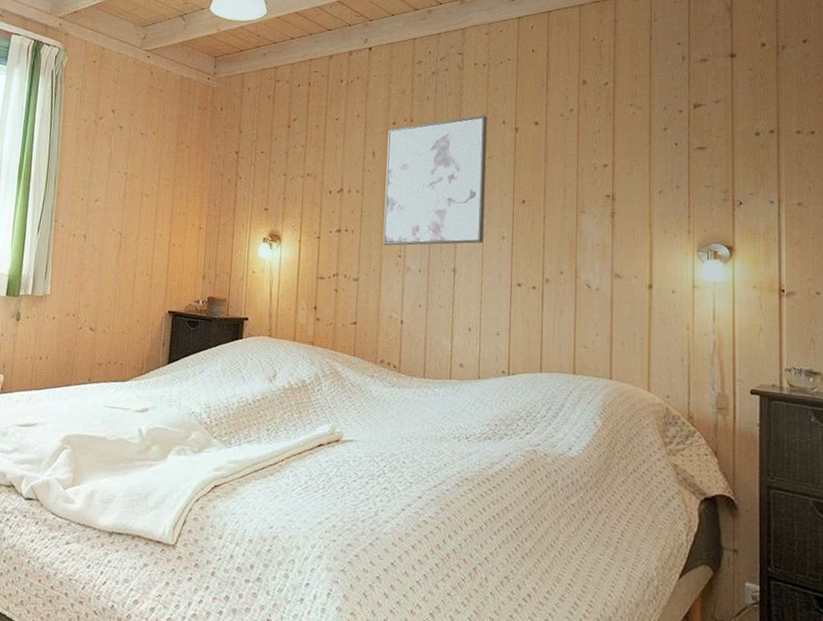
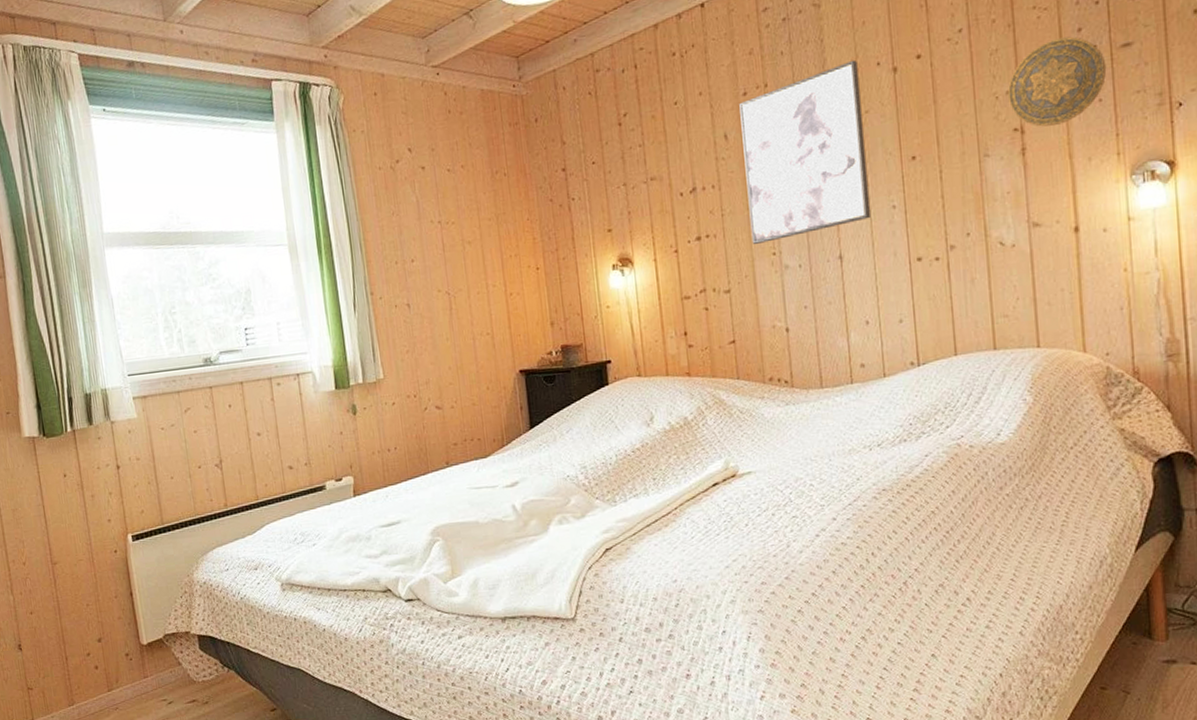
decorative plate: none [604,132,684,199] -> present [1007,36,1107,127]

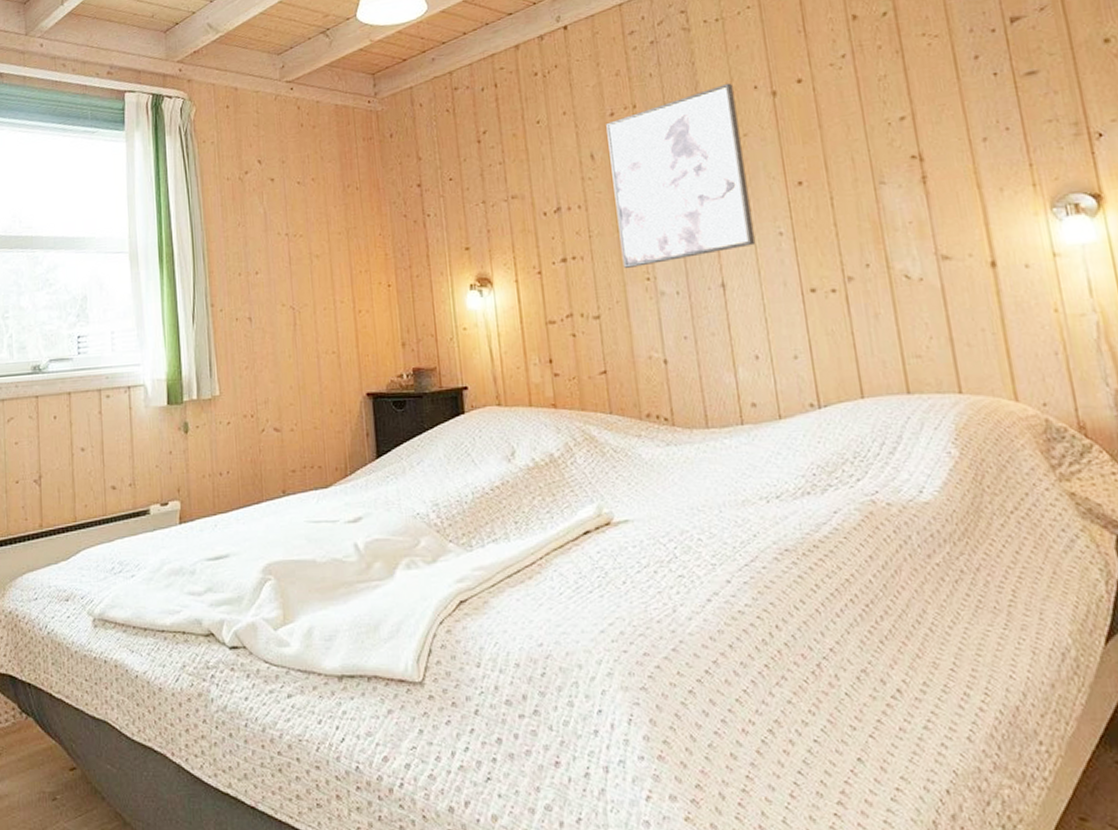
decorative plate: present [1007,36,1107,127] -> none [900,63,1012,155]

